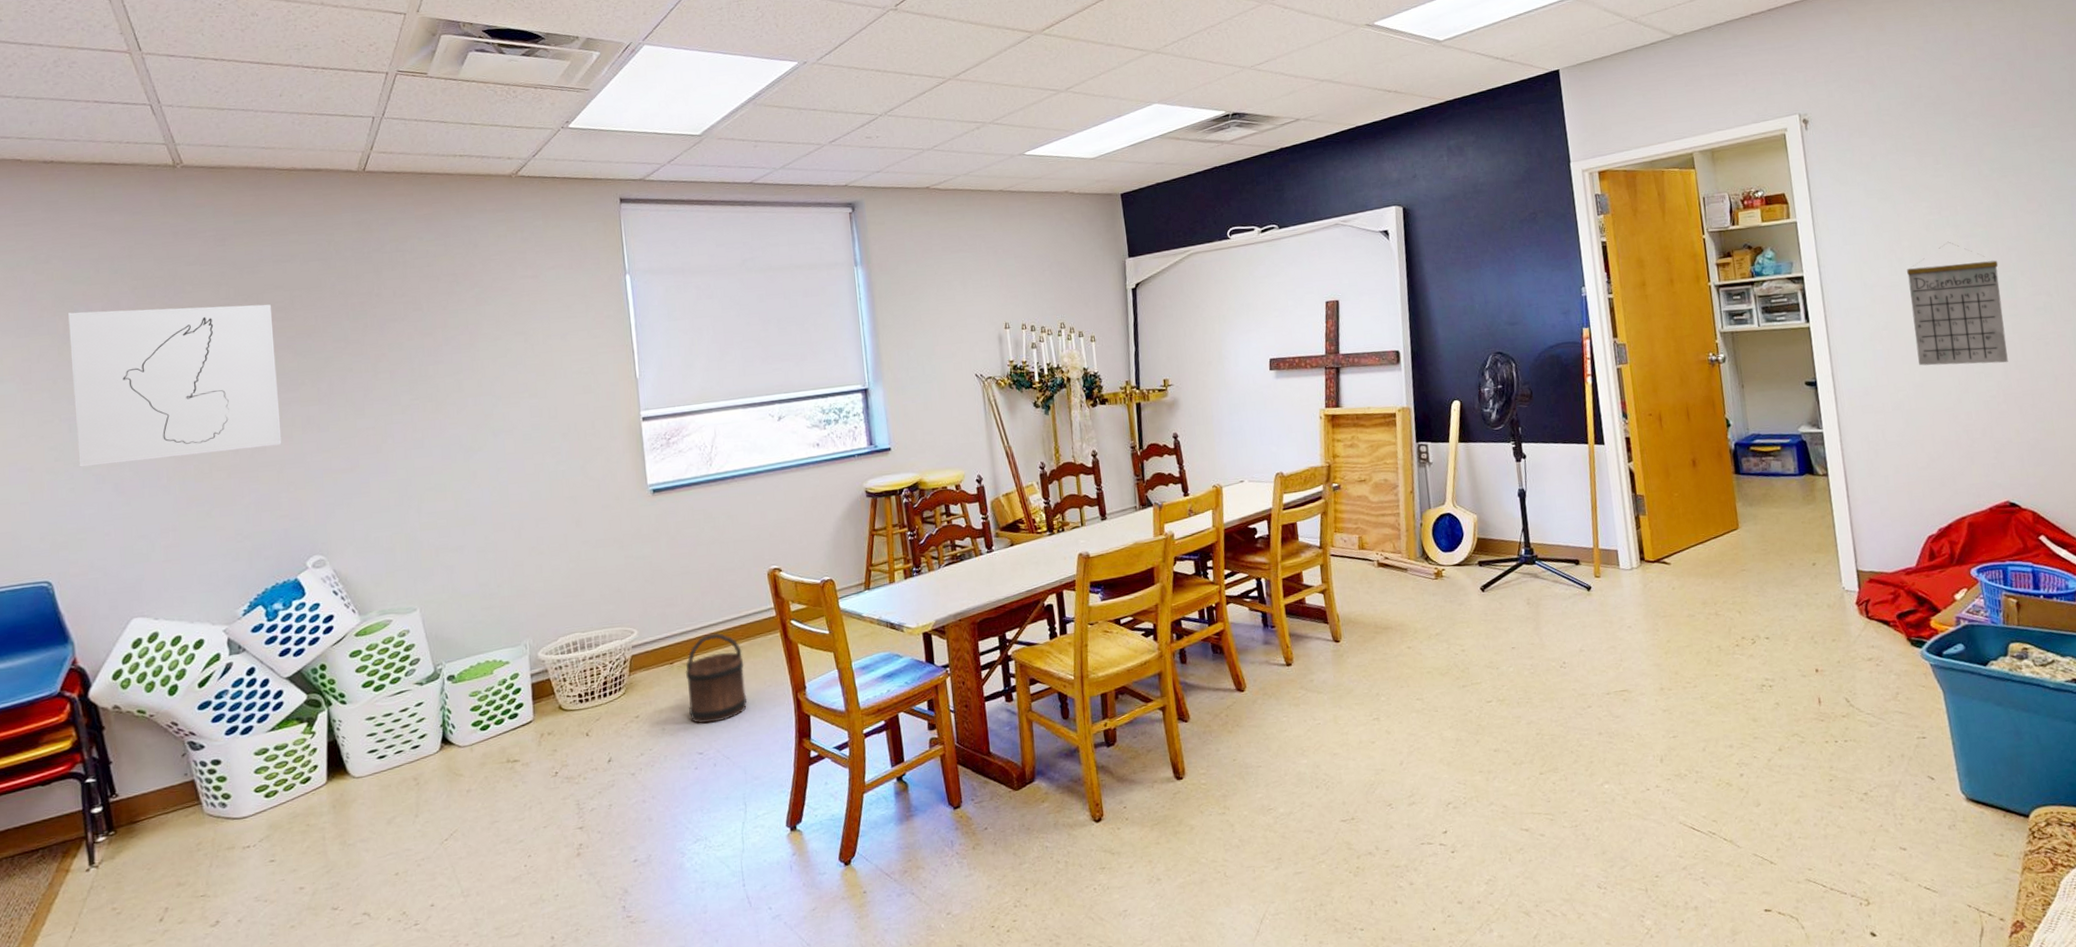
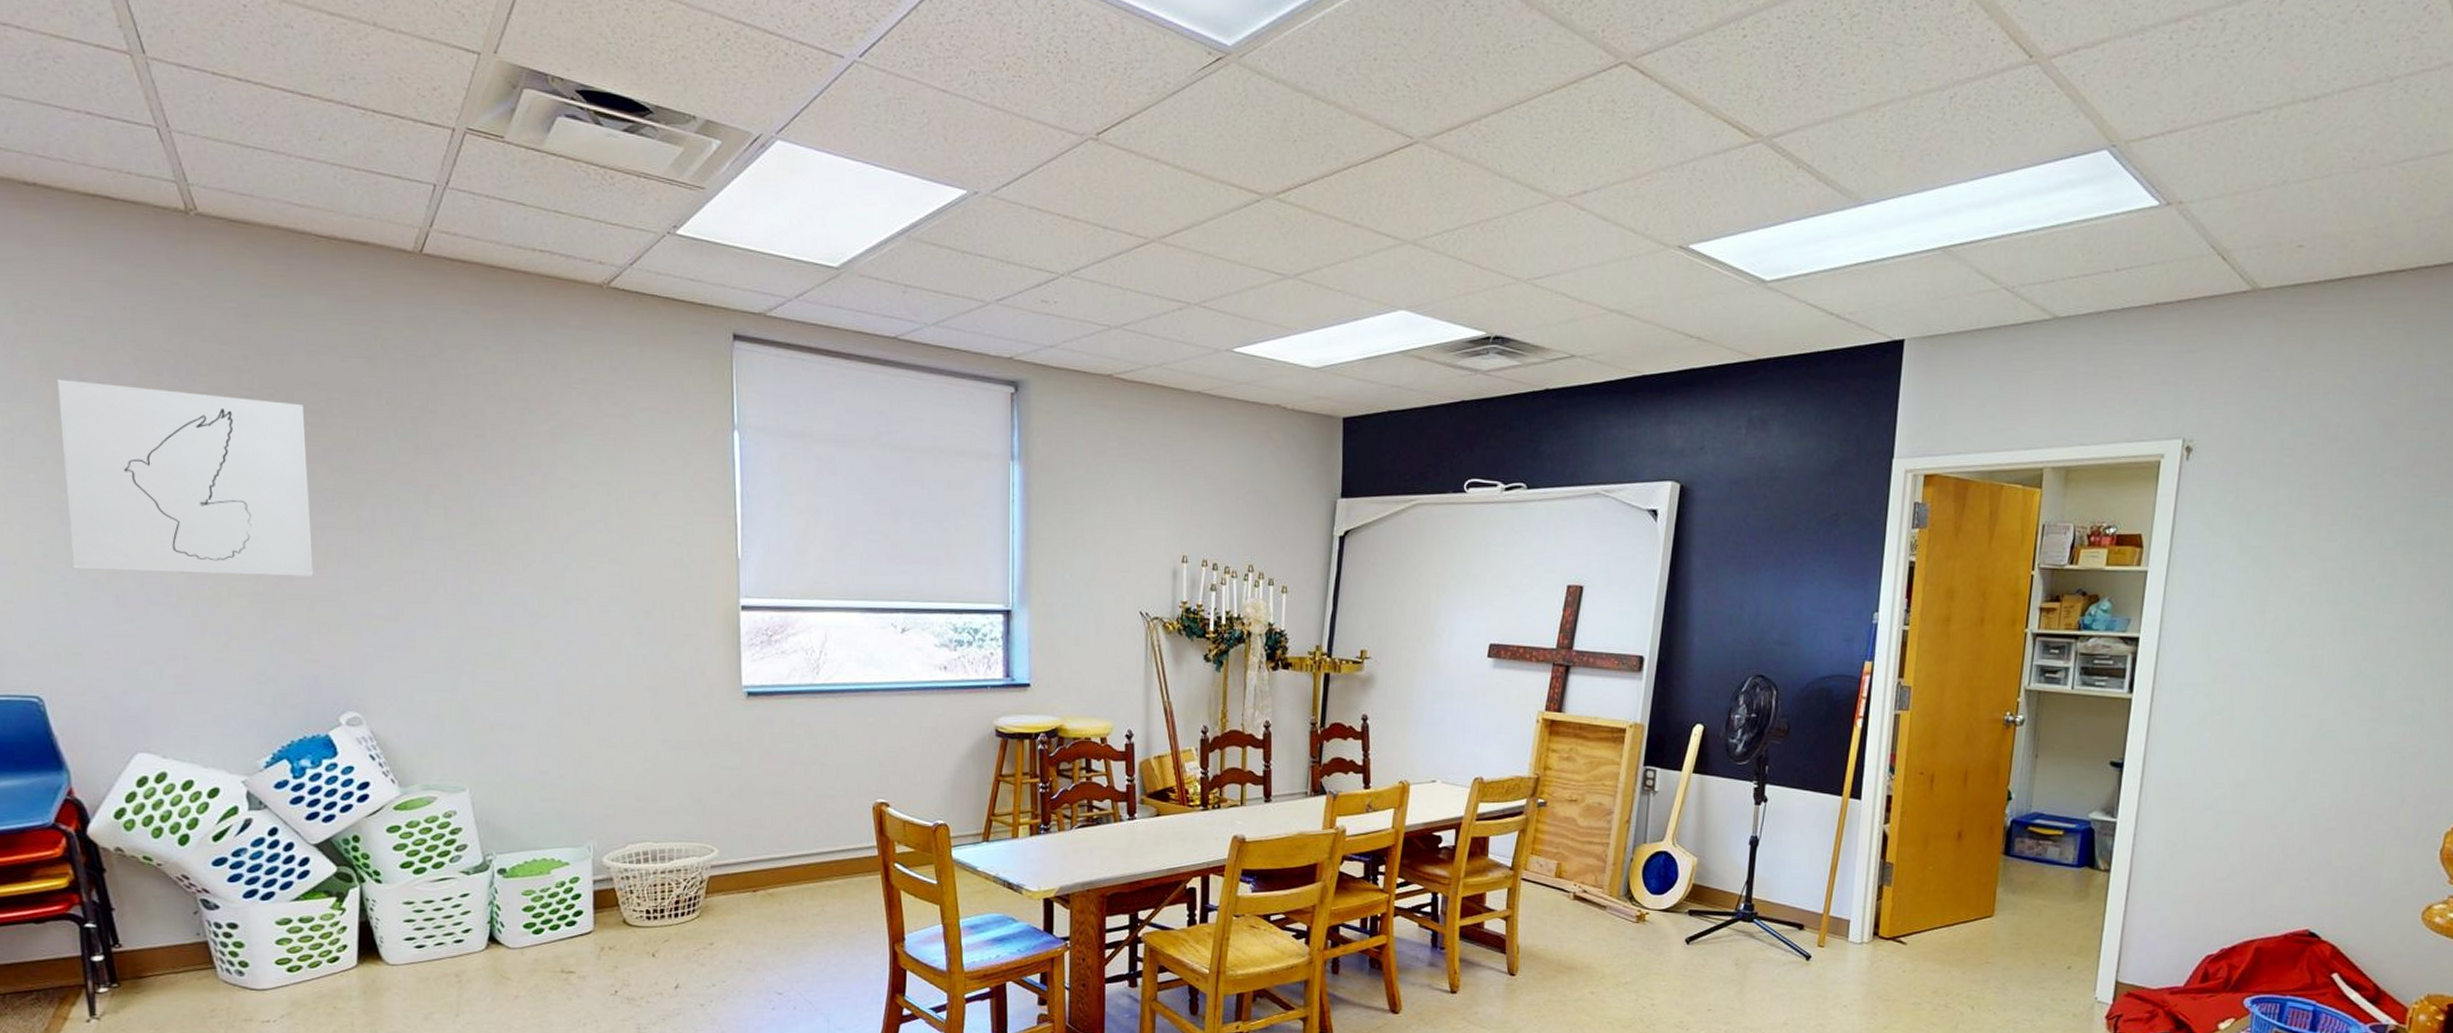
bucket: present [685,633,747,724] -> none [769,864,837,963]
calendar: present [1907,241,2008,366] -> none [2248,621,2373,774]

